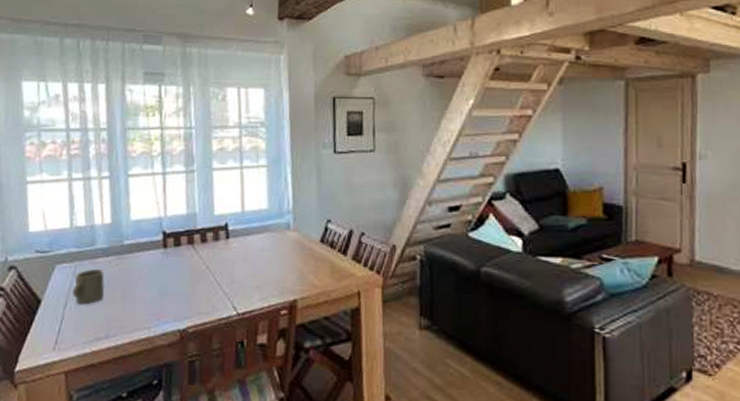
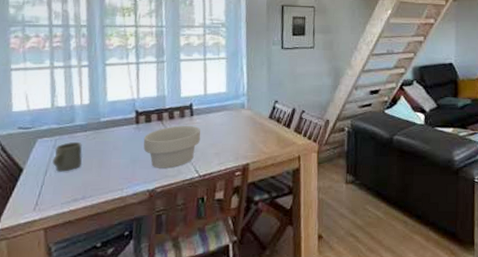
bowl: none [172,251,239,304] -> present [143,126,201,169]

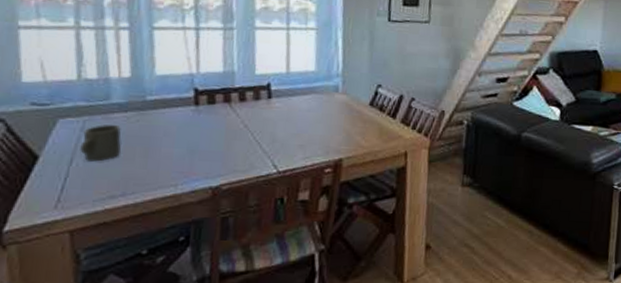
bowl: present [143,126,201,169] -> none [204,110,281,162]

